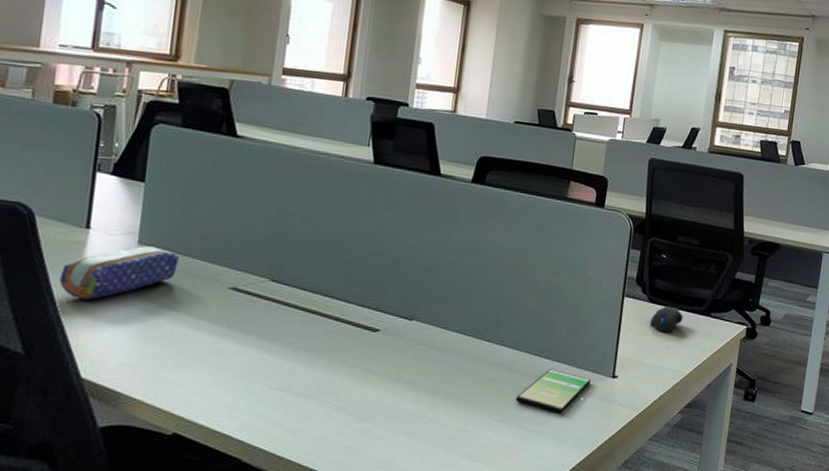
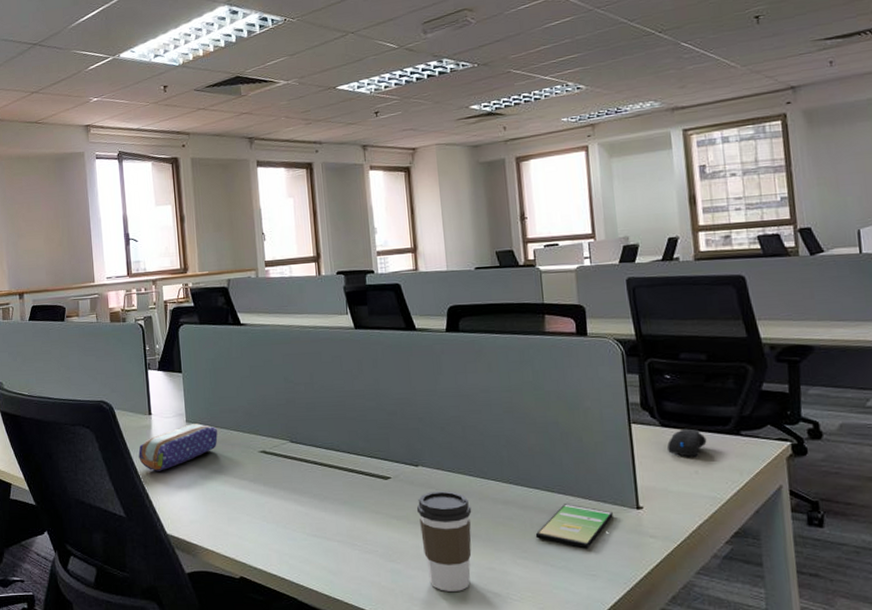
coffee cup: none [398,348,459,454] -> present [416,491,472,591]

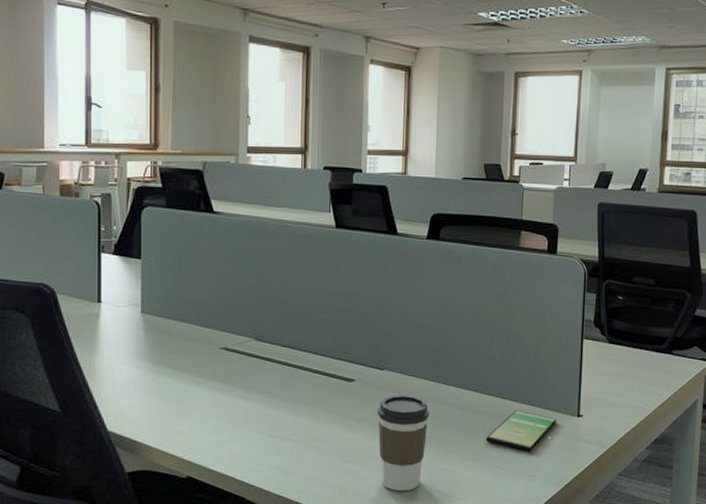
pencil case: present [138,423,218,471] -> none [82,315,176,364]
computer mouse: present [667,428,707,457] -> none [611,346,644,372]

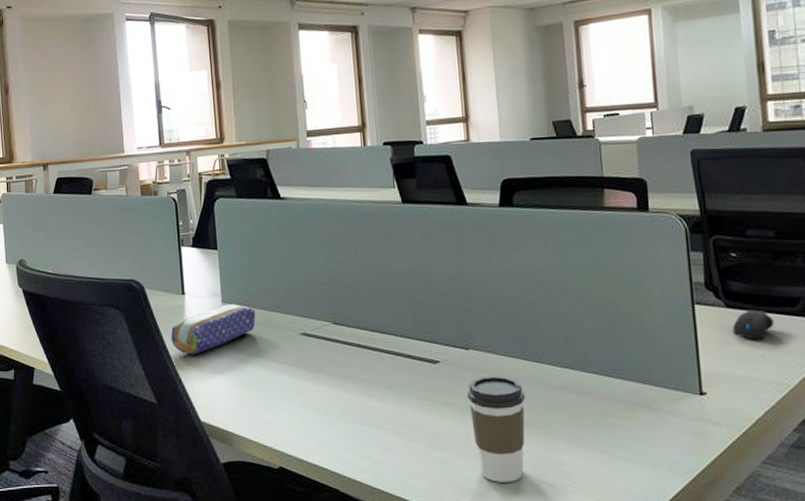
pencil case: none [82,315,176,364] -> present [171,304,256,355]
smartphone: present [485,410,556,452] -> none [592,389,675,437]
computer mouse: none [611,346,644,372] -> present [733,309,774,340]

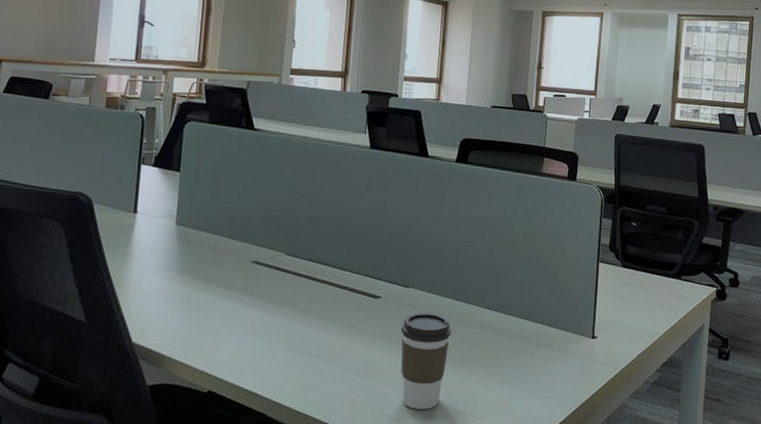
pencil case: present [171,304,256,355] -> none [113,227,209,275]
computer mouse: present [733,309,774,340] -> none [624,270,655,295]

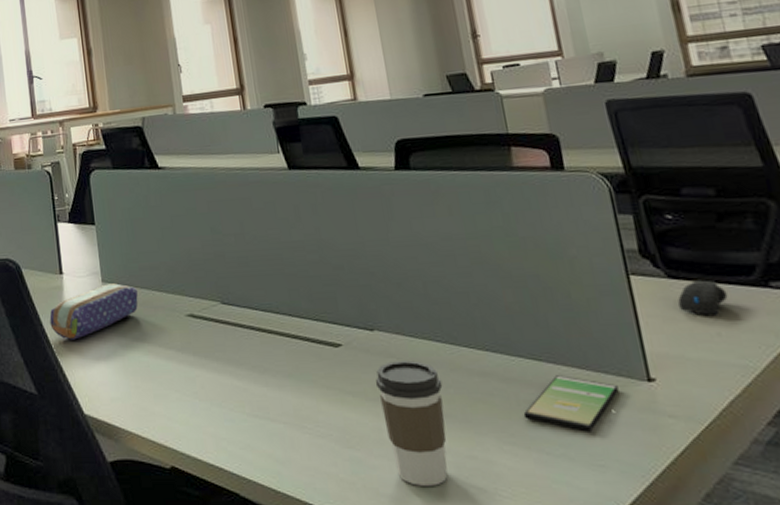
pencil case: none [113,227,209,275] -> present [49,283,138,340]
smartphone: none [504,331,572,372] -> present [523,375,619,432]
computer mouse: none [624,270,655,295] -> present [678,280,728,316]

